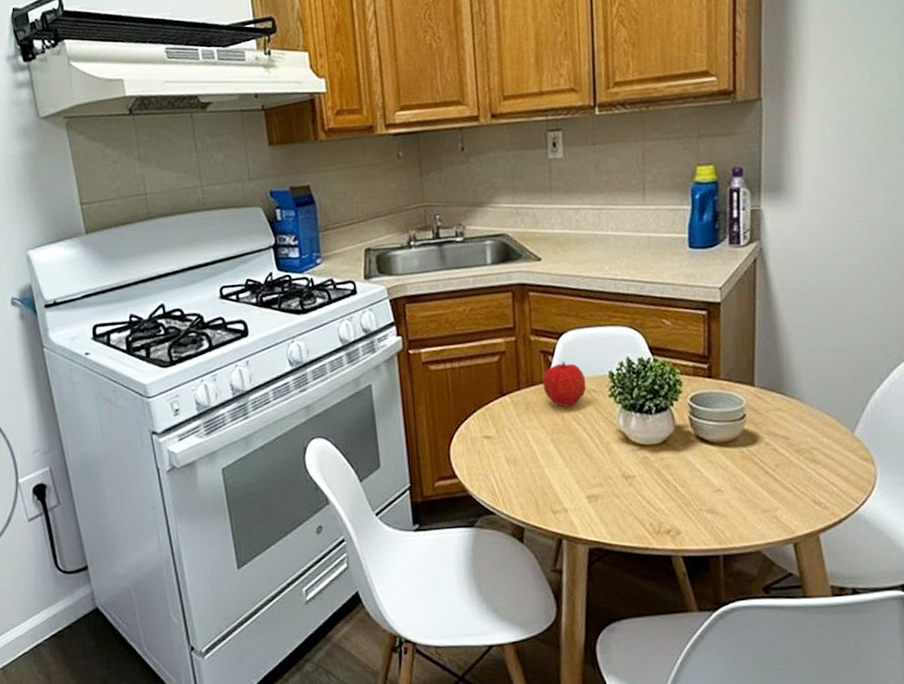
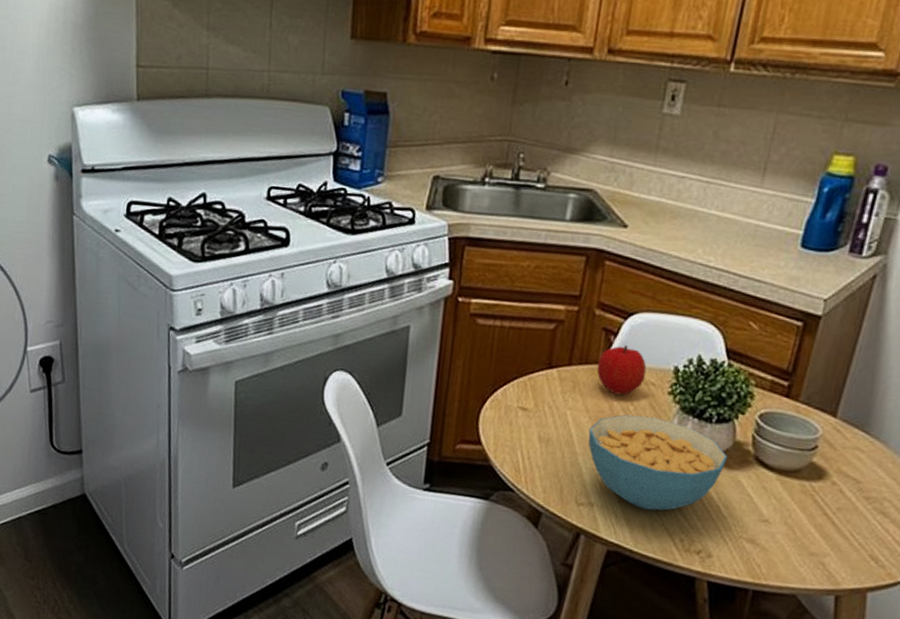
cereal bowl: none [548,419,673,504] -> present [588,414,728,511]

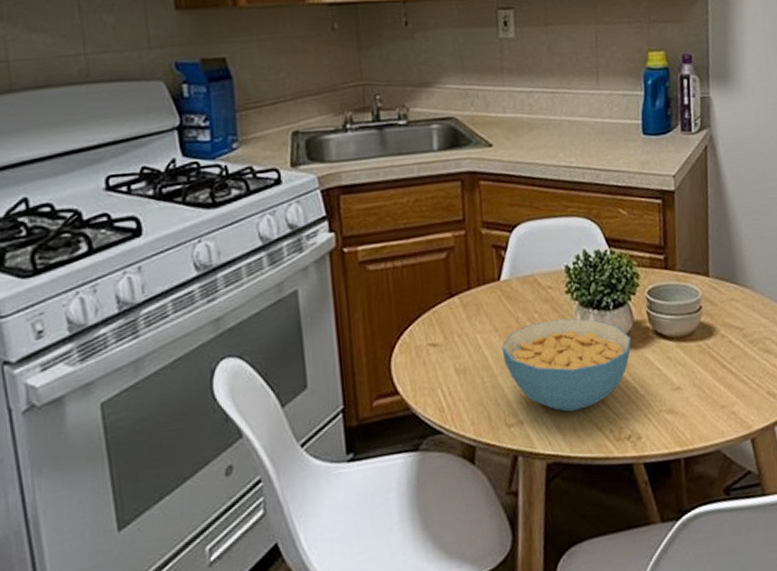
fruit: present [597,345,647,396] -> none [495,256,542,307]

